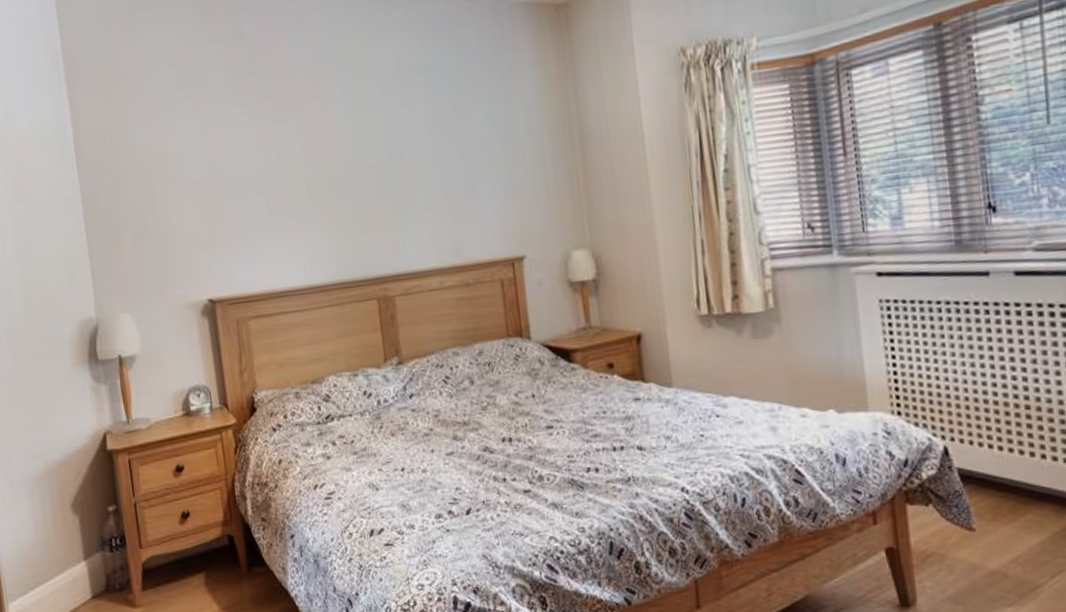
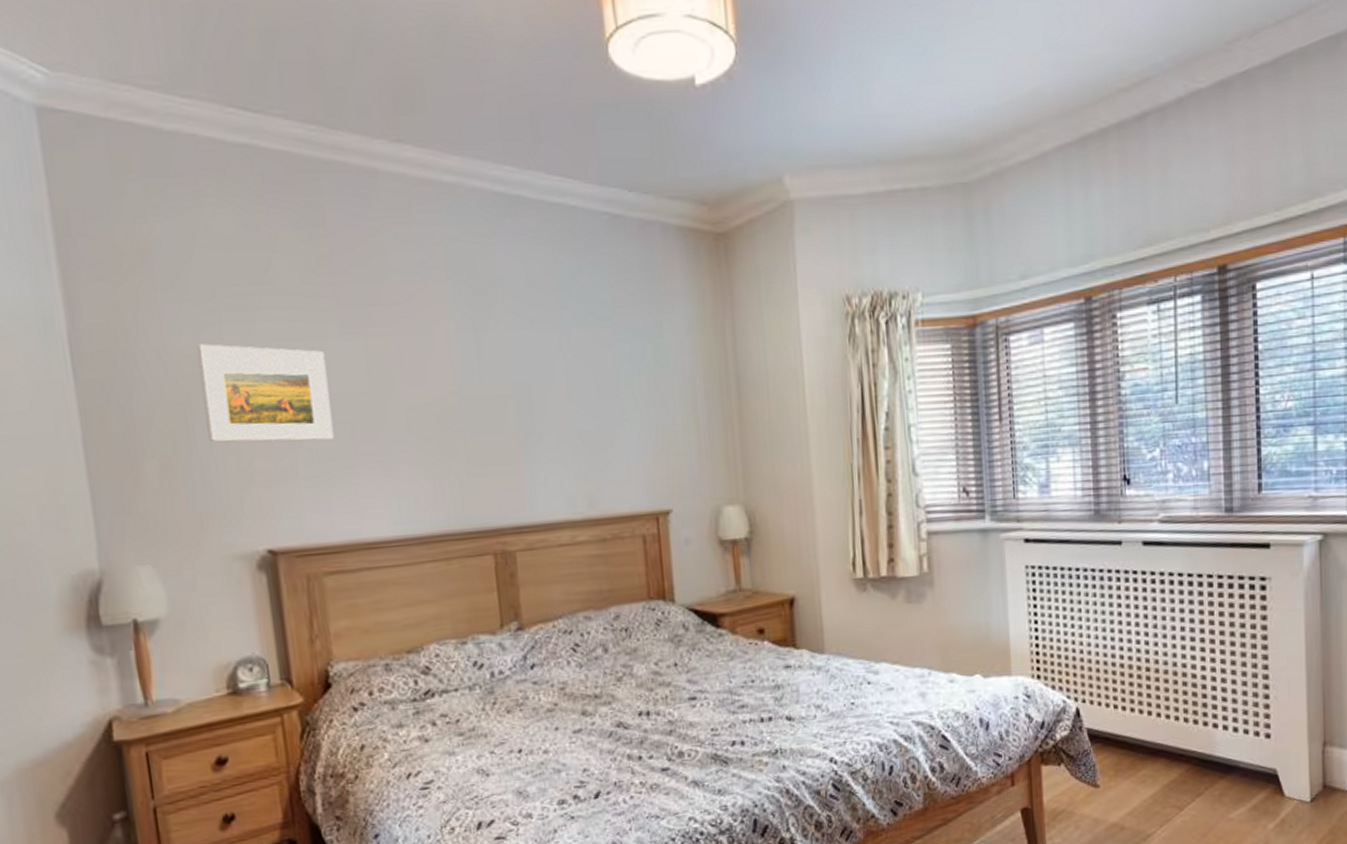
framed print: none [157,137,254,215] -> present [197,344,334,443]

